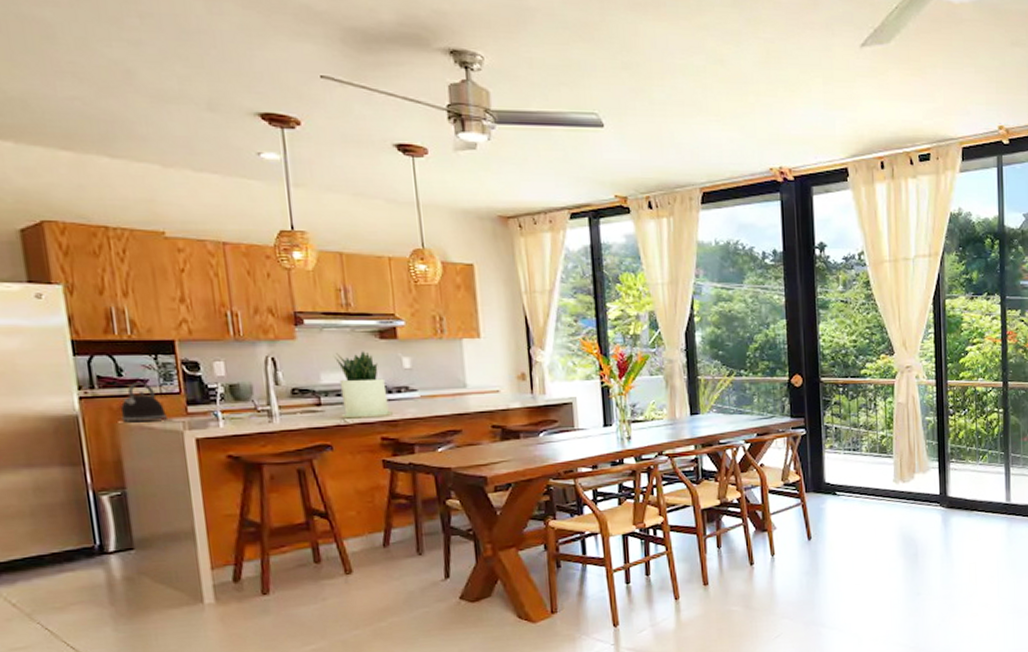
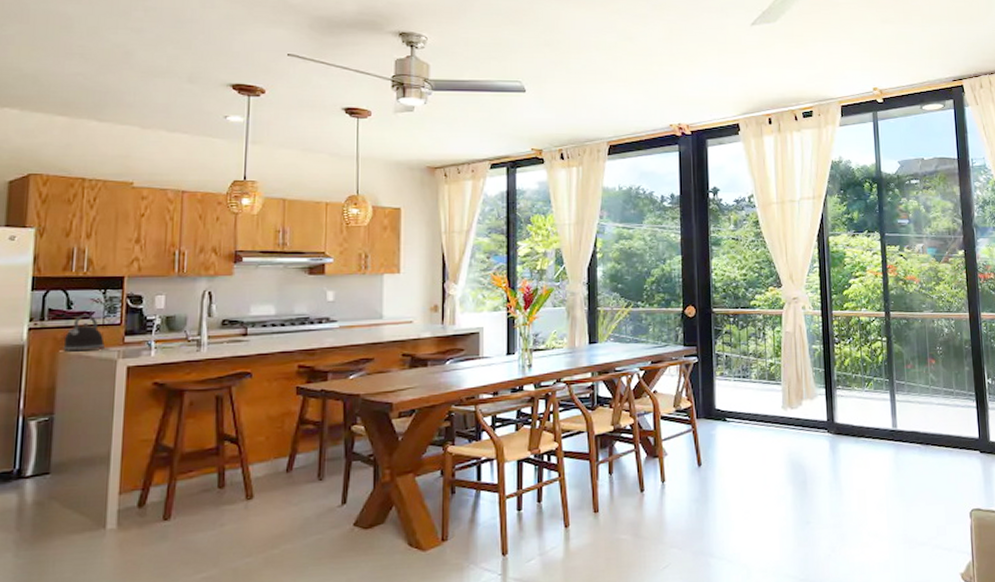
planter: present [333,351,394,420] -> none [264,285,313,349]

